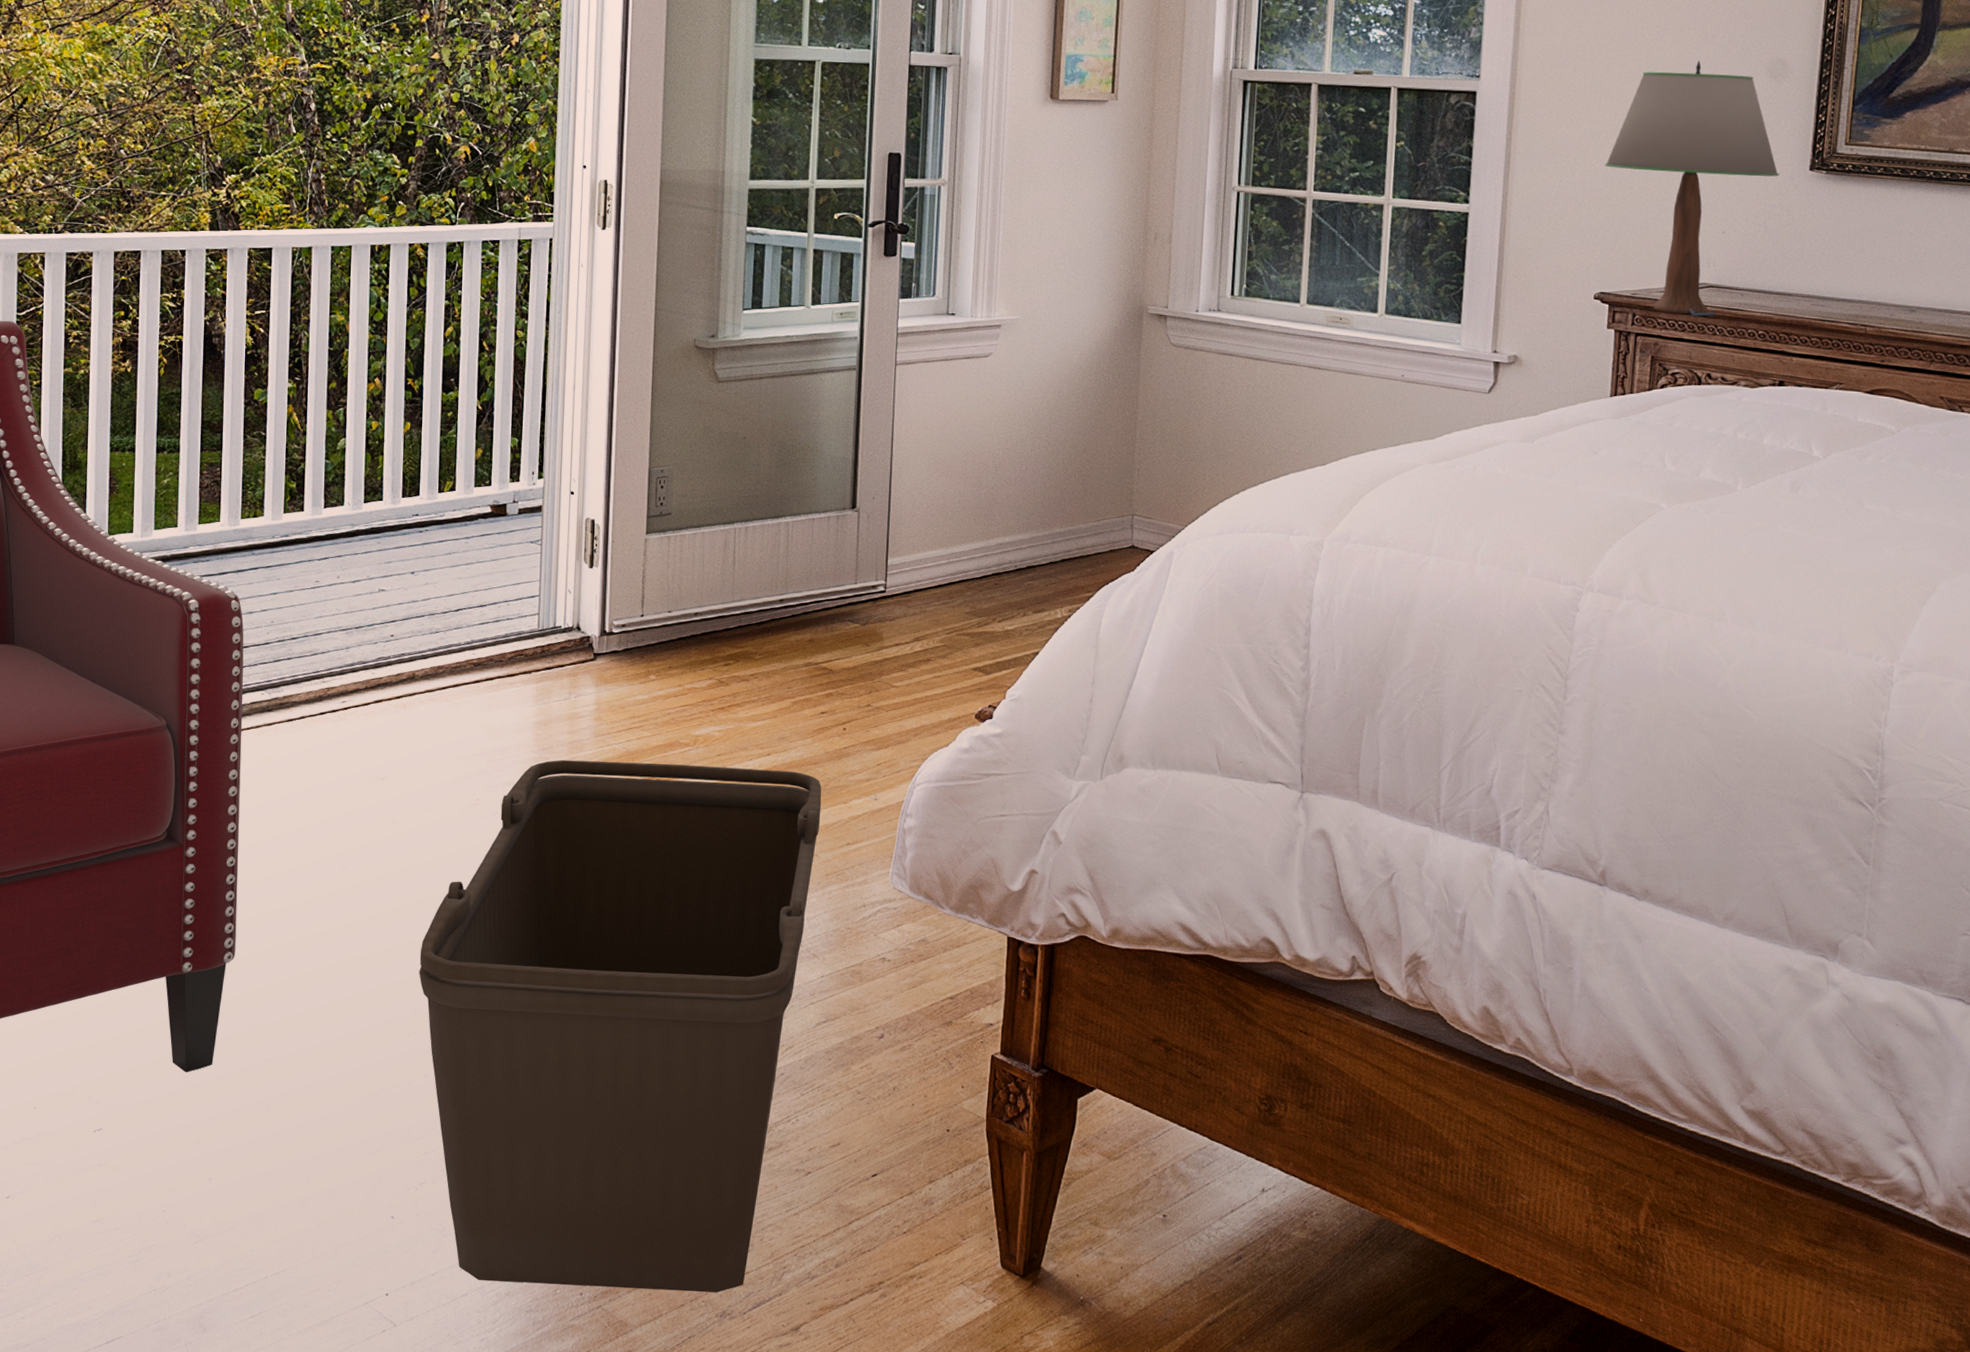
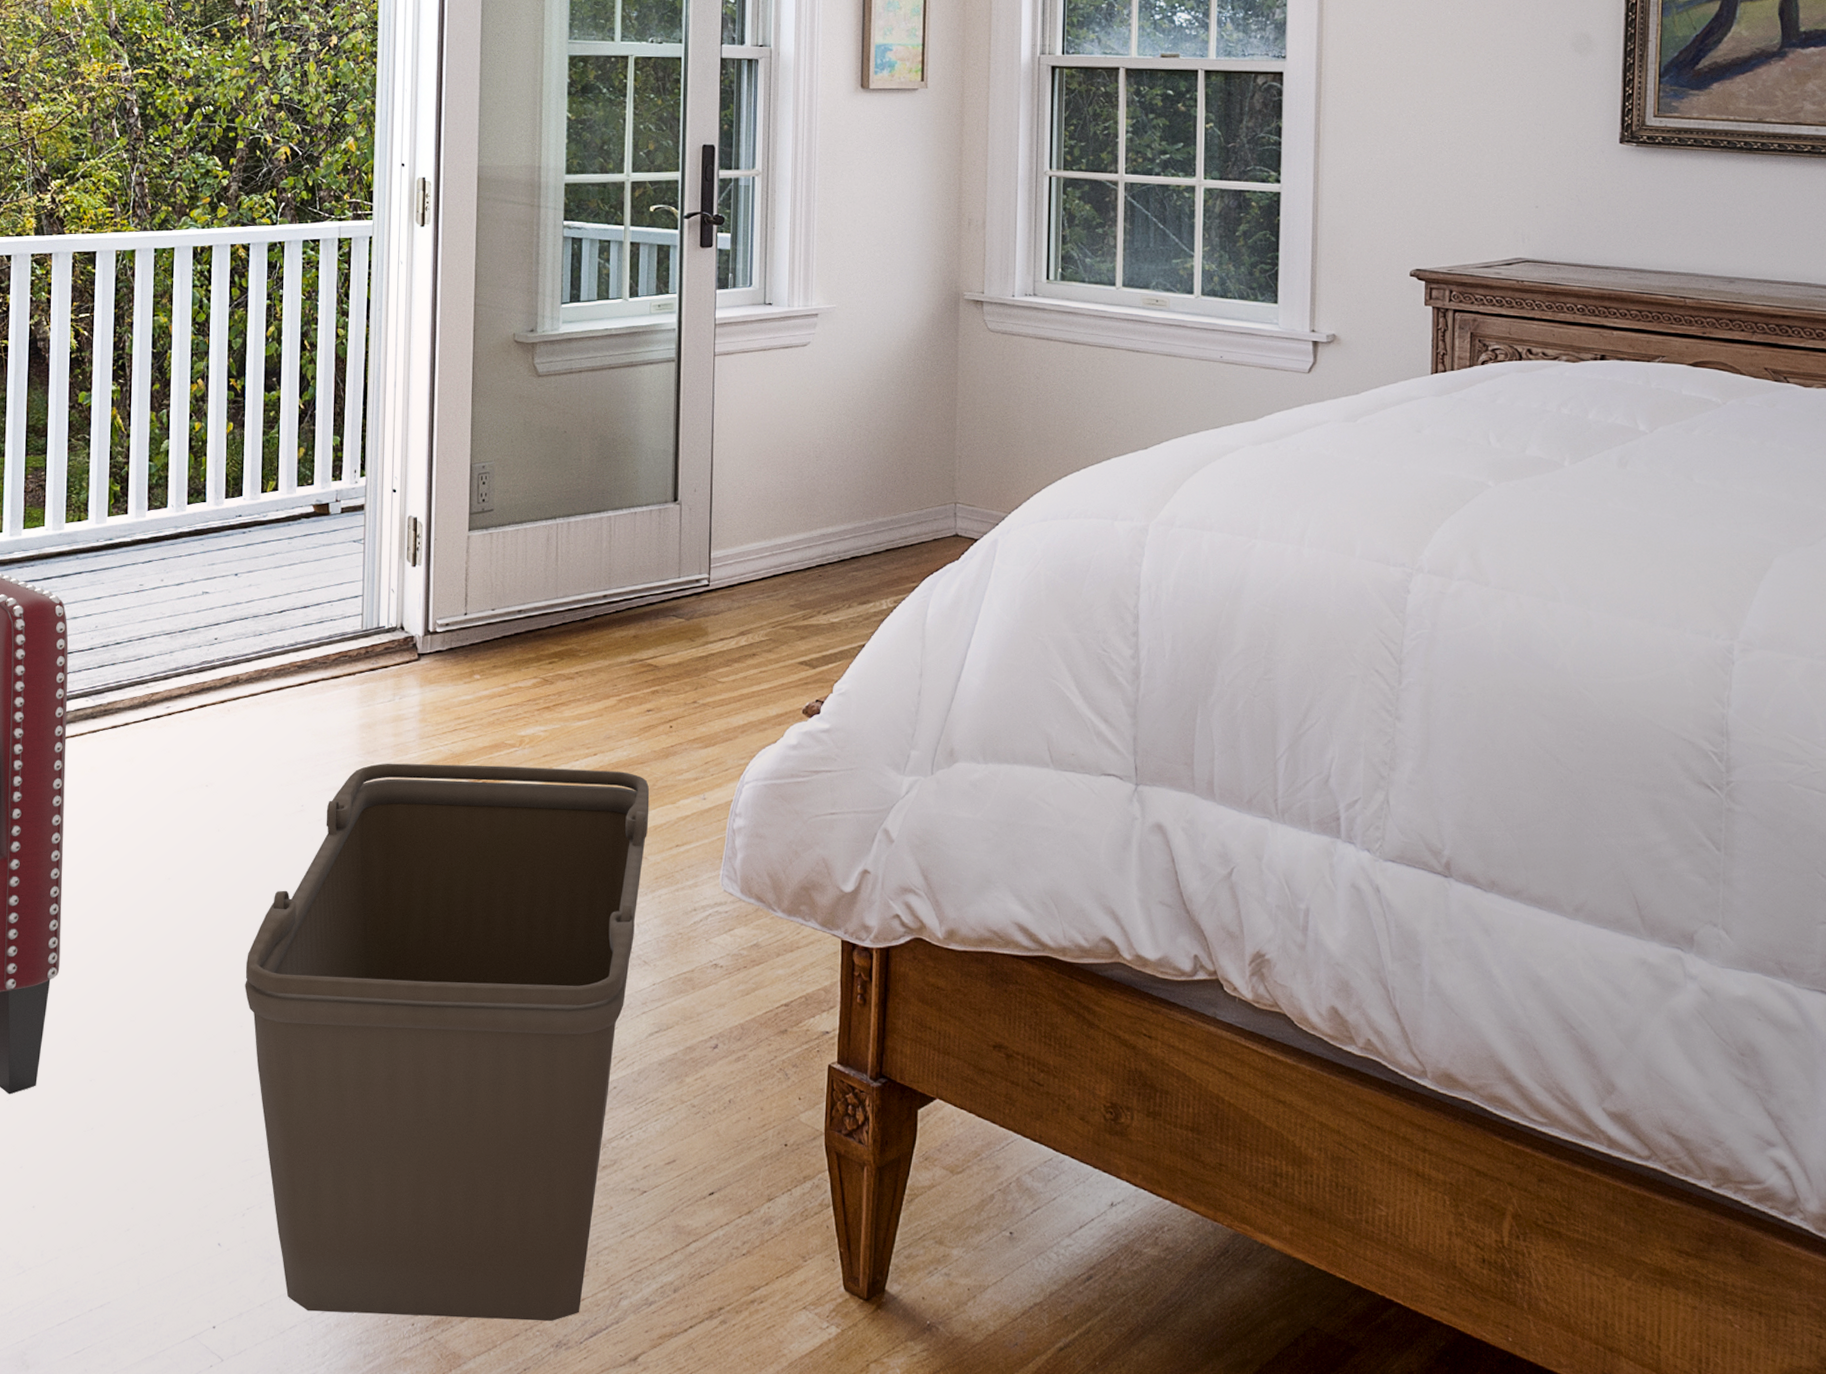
table lamp: present [1604,61,1780,317] -> none [1414,37,1590,293]

